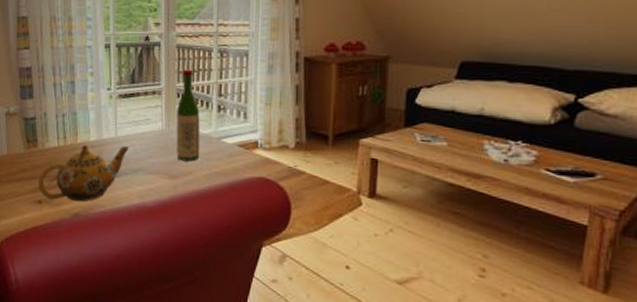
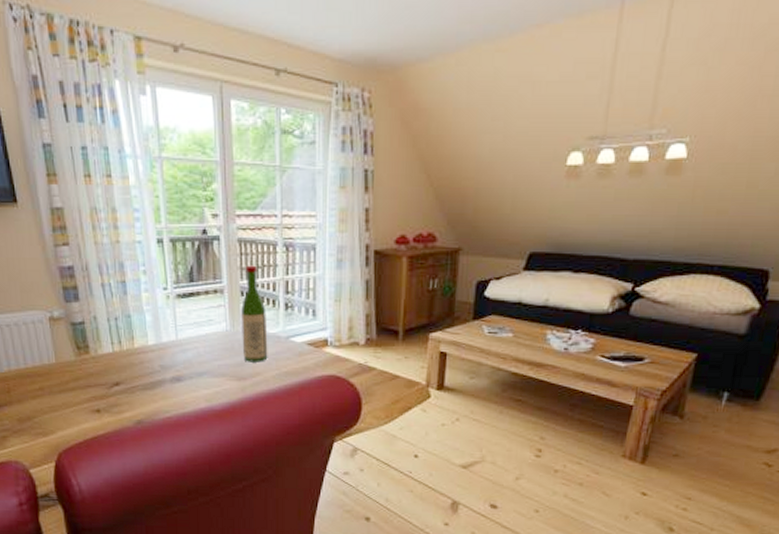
teapot: present [38,144,129,202] -> none [94,349,192,409]

